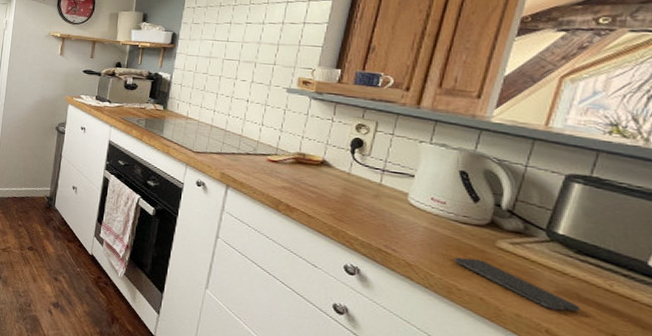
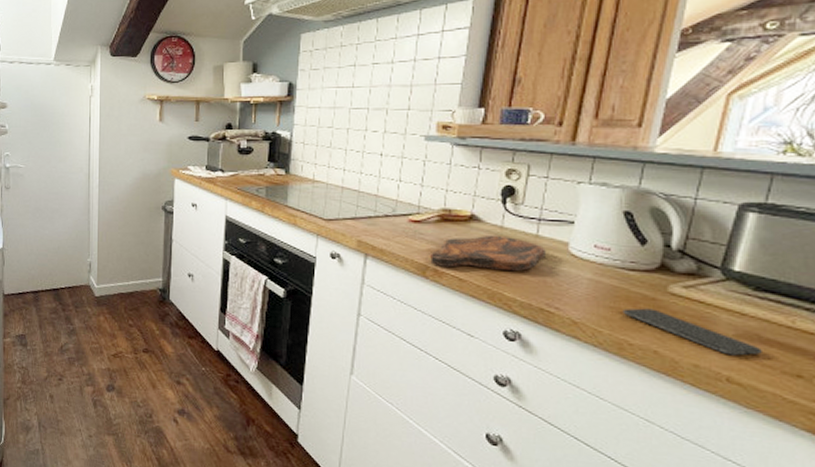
cutting board: none [282,178,387,214] -> present [429,234,546,271]

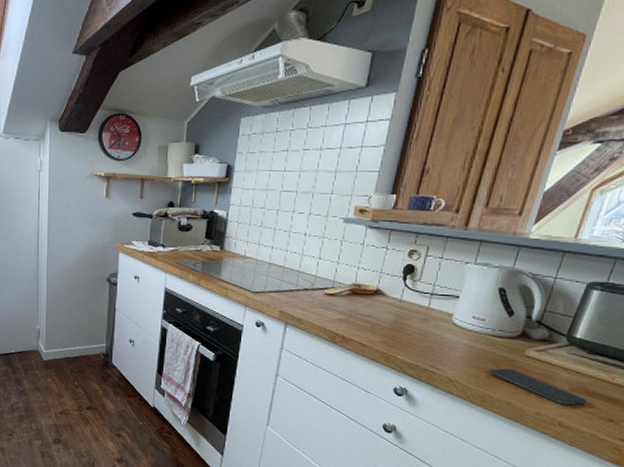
cutting board: present [429,234,546,271] -> none [338,306,434,338]

